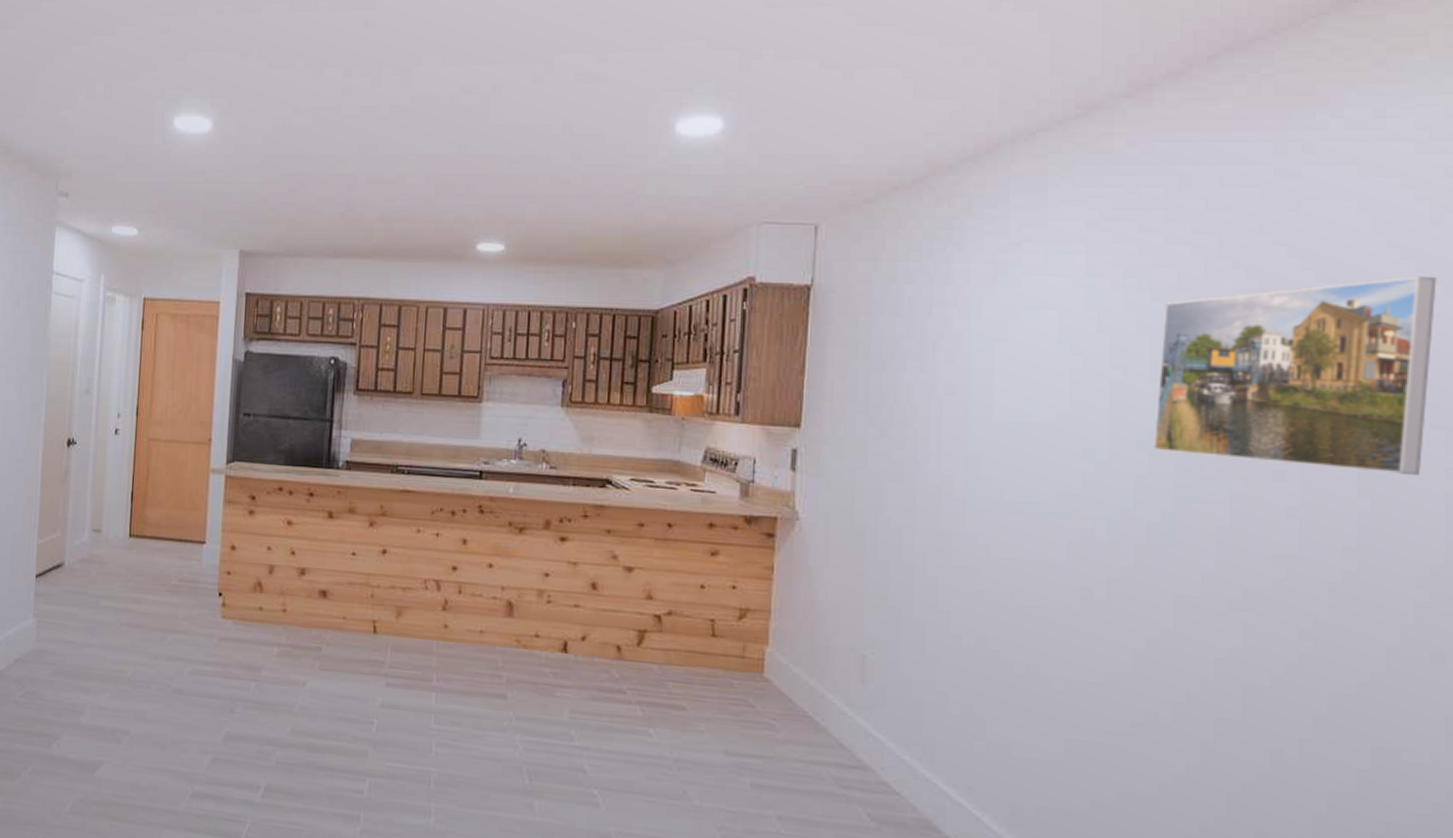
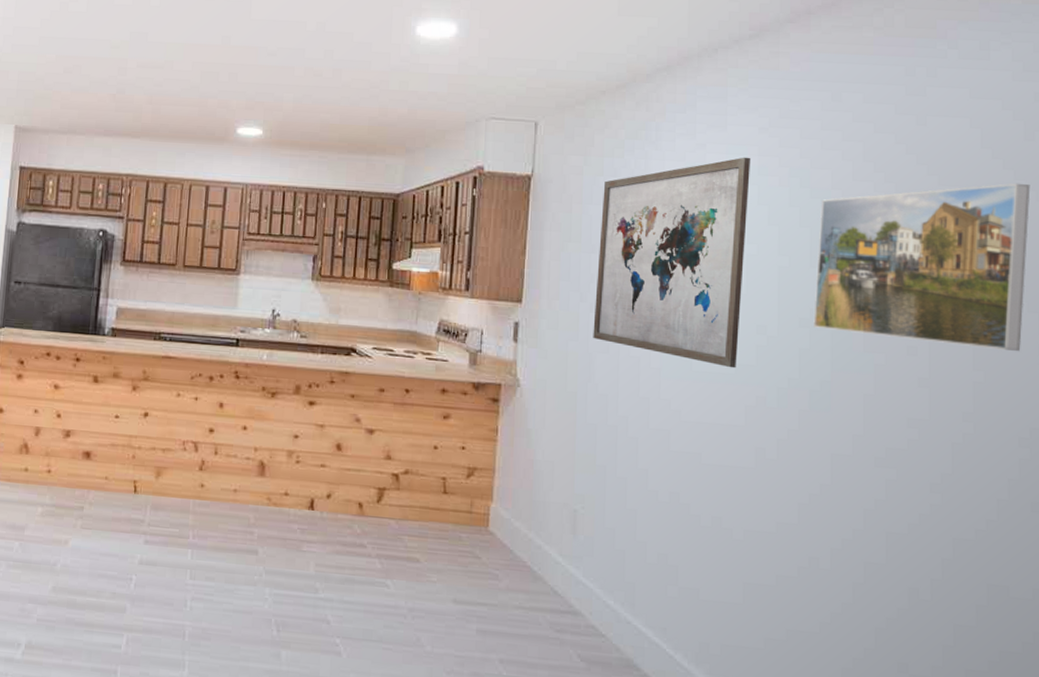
wall art: none [884,256,1077,498] -> present [593,157,751,369]

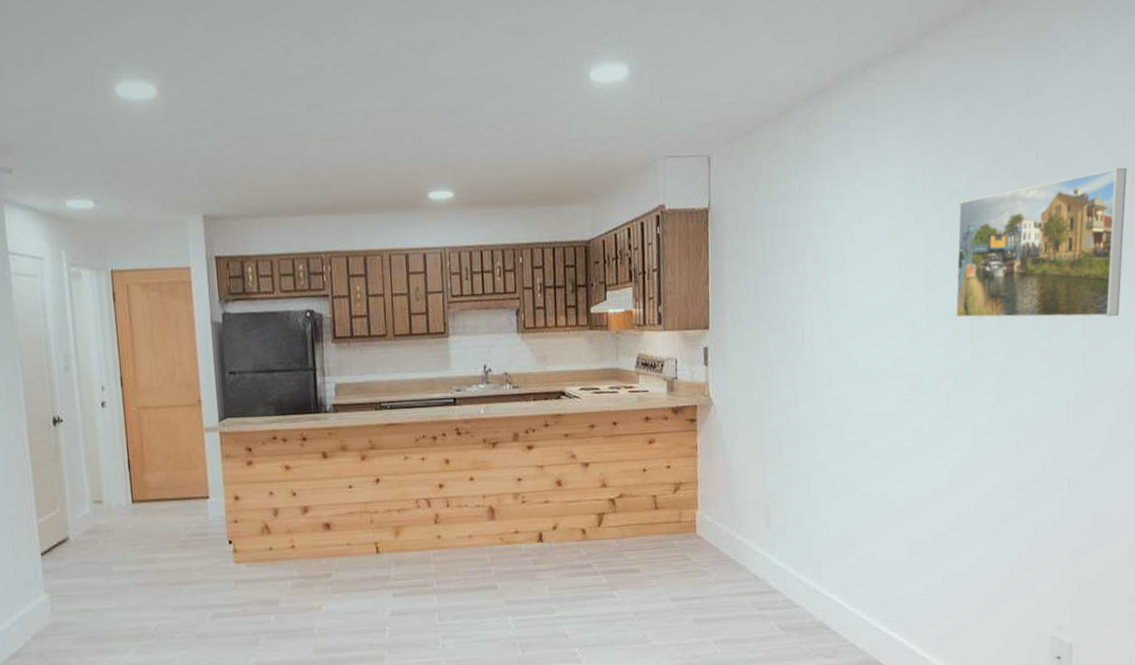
wall art: present [593,157,751,369] -> none [772,169,899,363]

